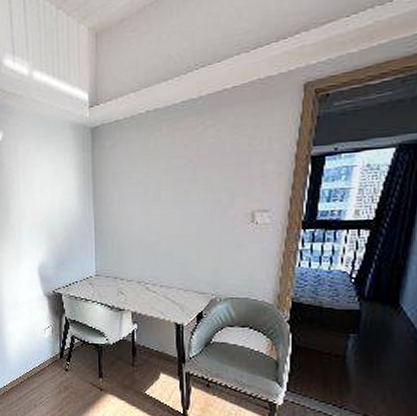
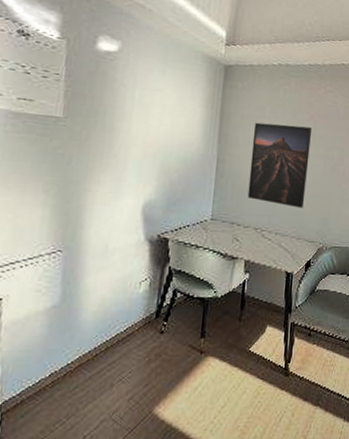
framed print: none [126,172,192,260] -> present [247,122,312,209]

